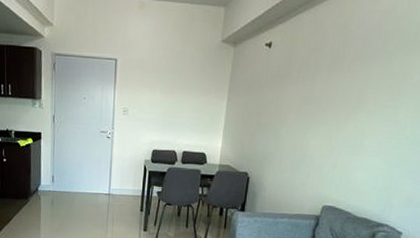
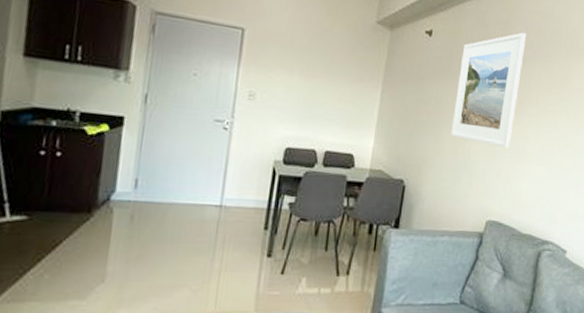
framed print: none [289,34,366,143] -> present [451,33,527,148]

